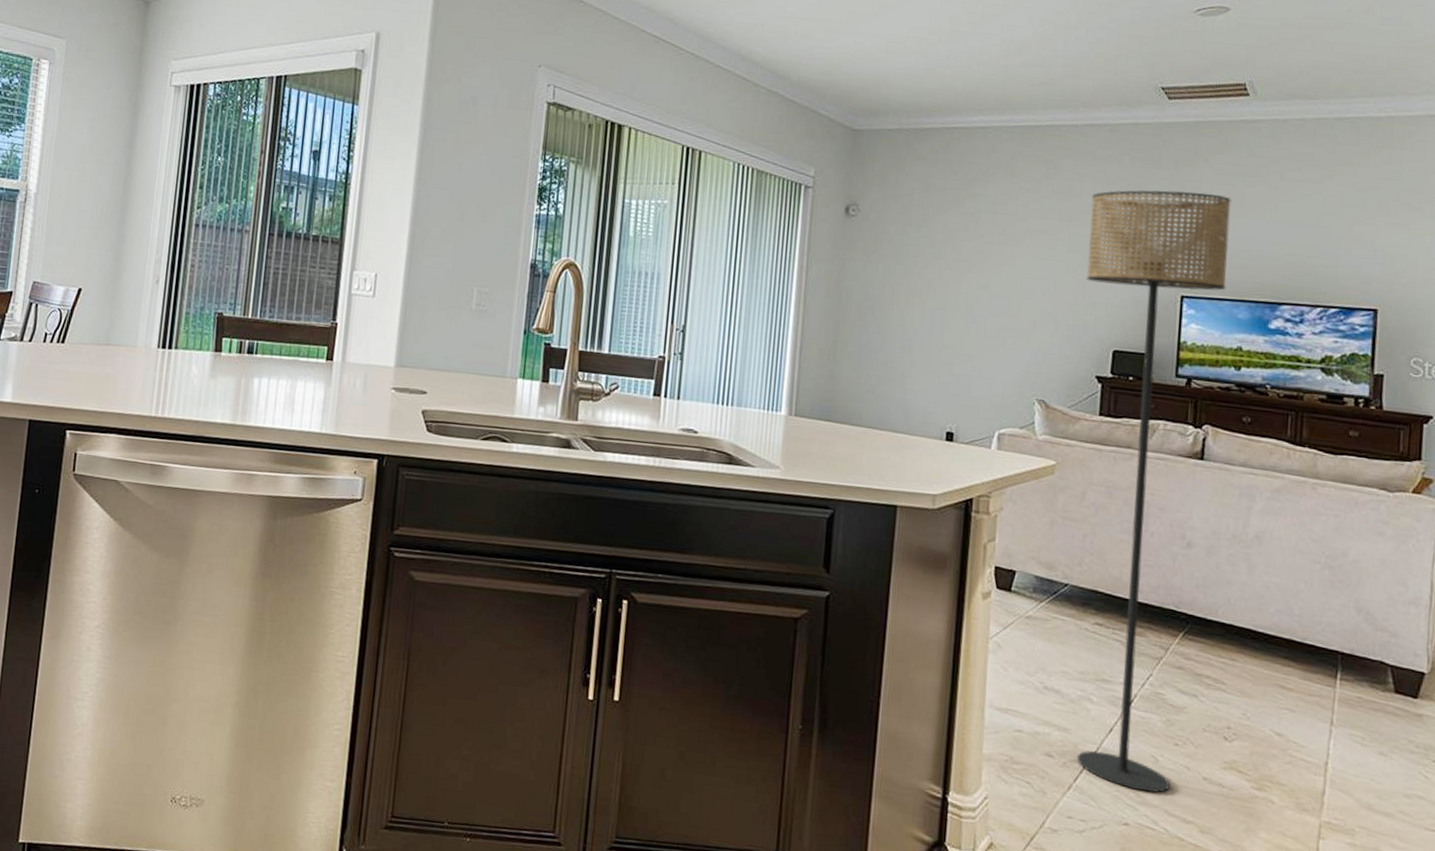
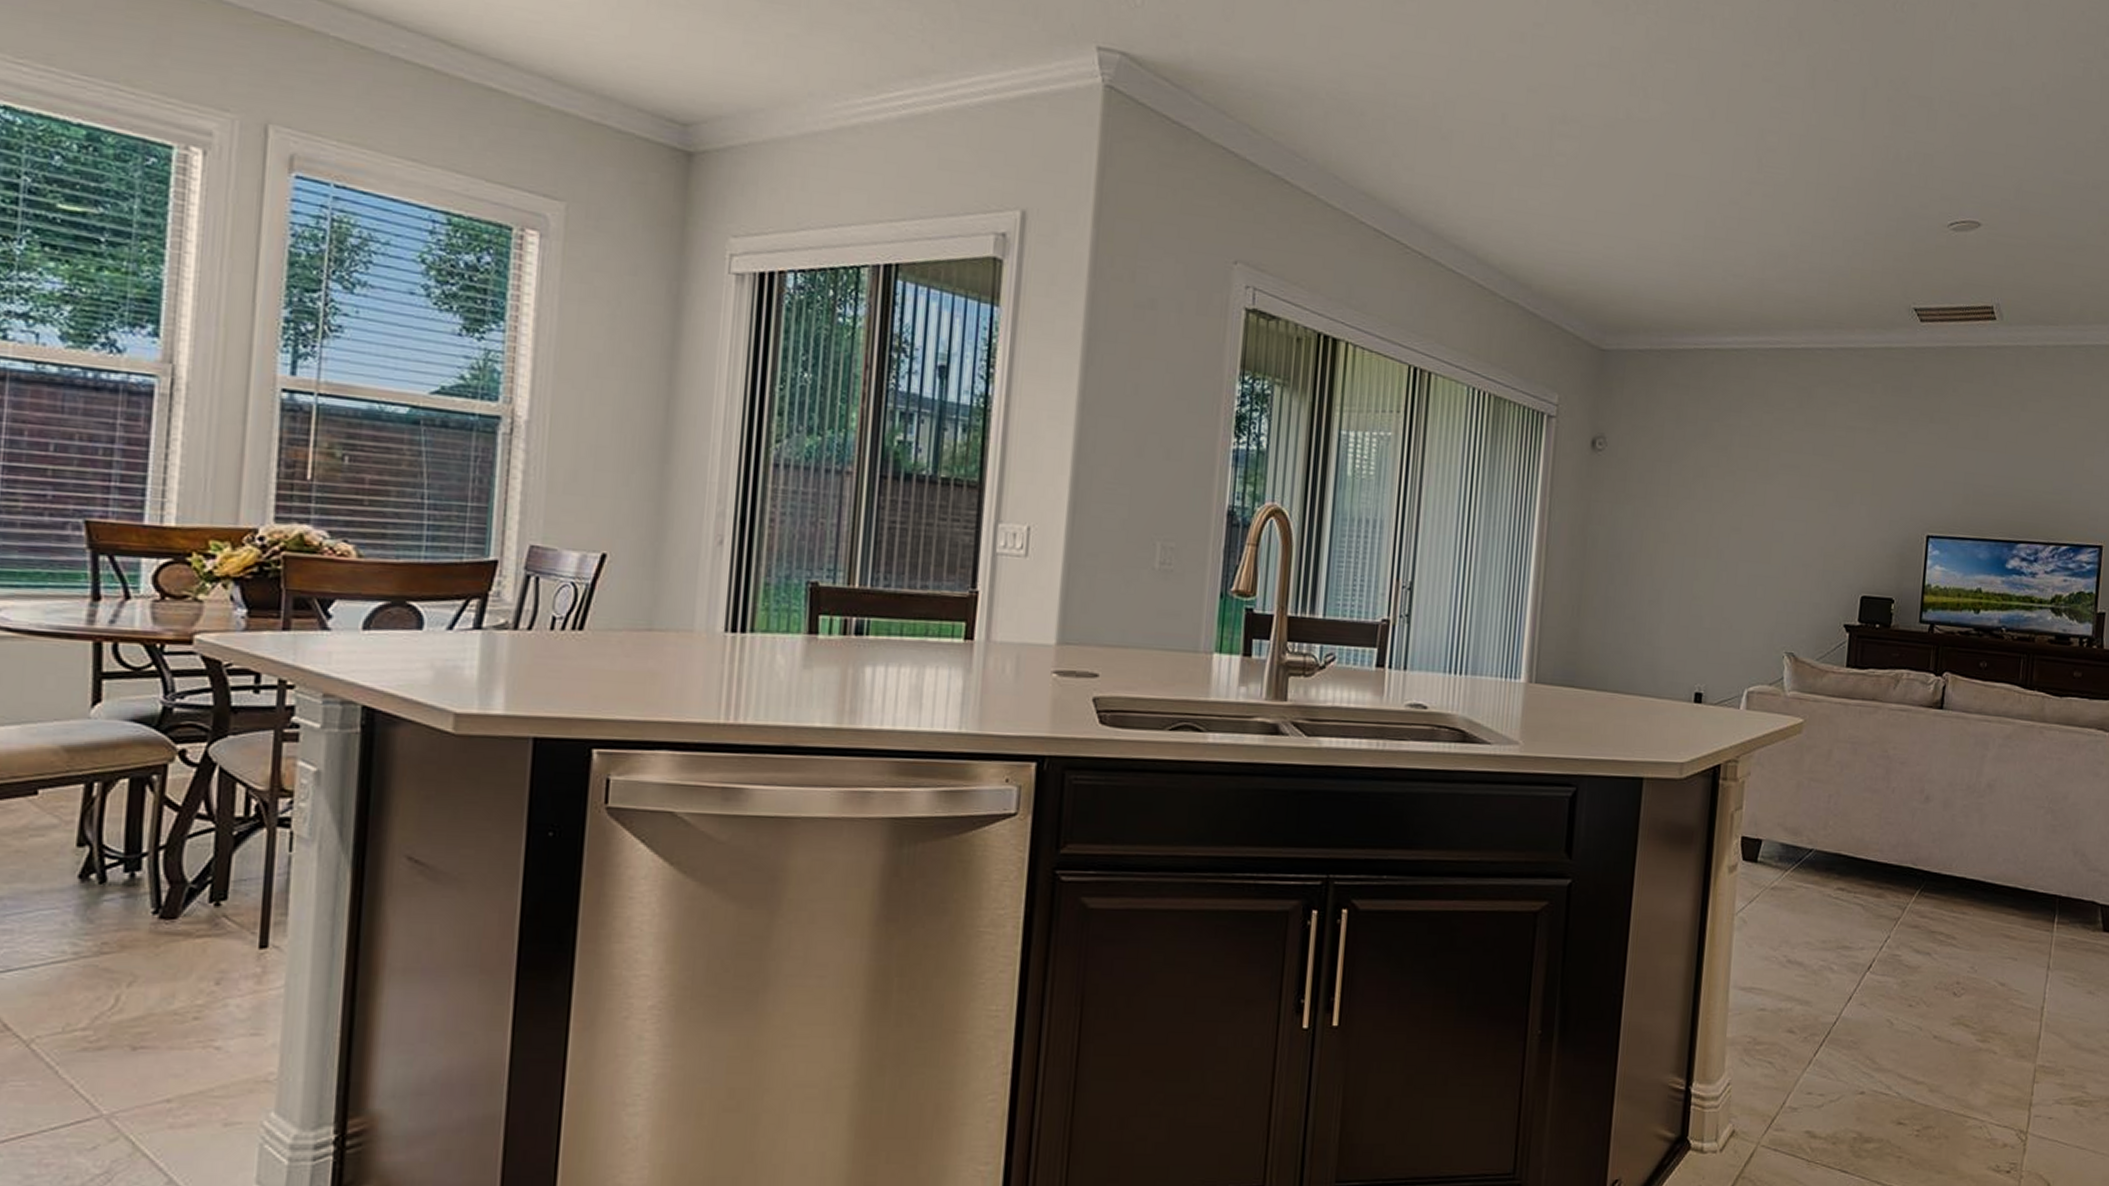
floor lamp: present [1077,190,1231,793] -> none [1818,421,1976,1058]

